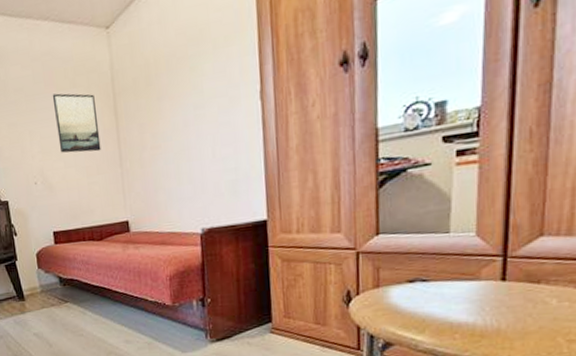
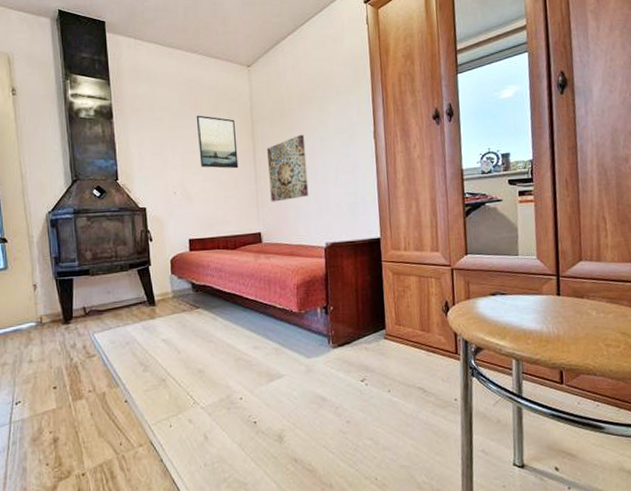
wall art: none [131,103,182,186] -> present [266,134,309,202]

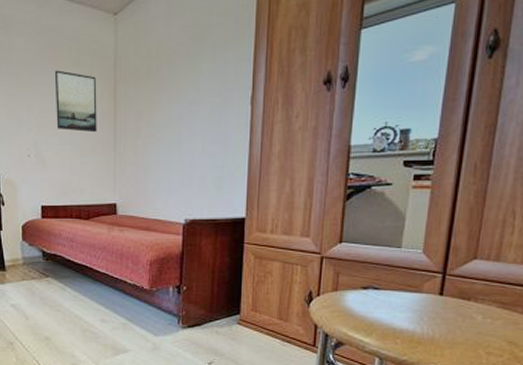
wall art: present [266,134,309,202] -> none [128,96,172,171]

